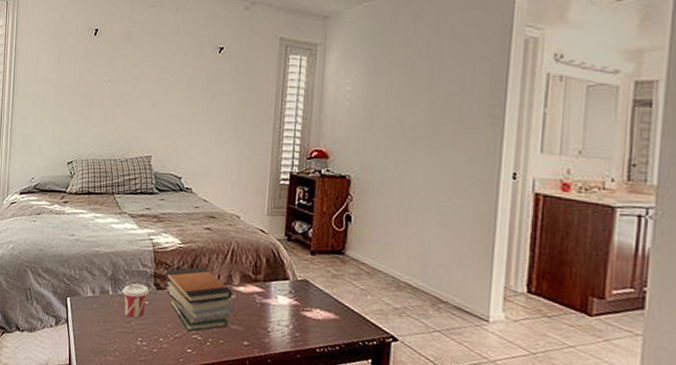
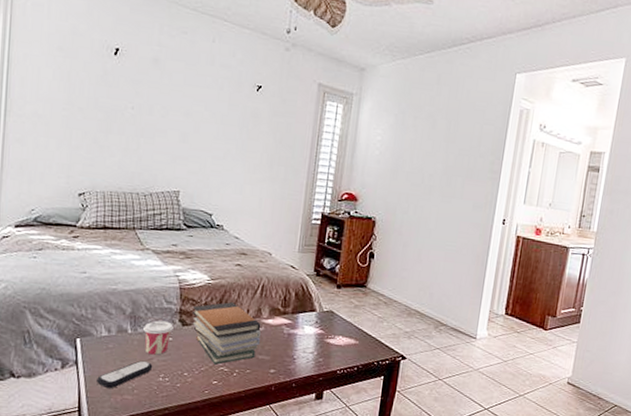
remote control: none [84,322,132,349] -> present [97,360,153,389]

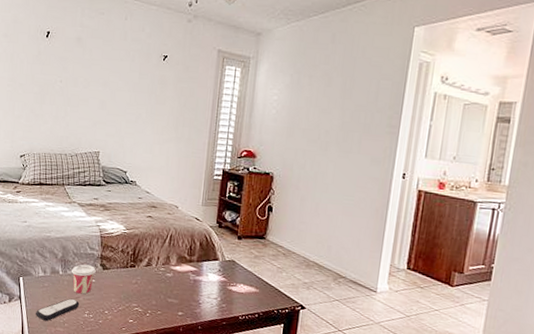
book stack: present [192,302,261,365] -> none [111,250,170,305]

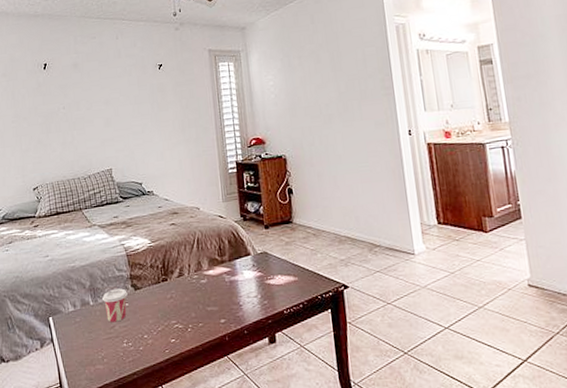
remote control: present [36,298,80,321] -> none [71,329,117,361]

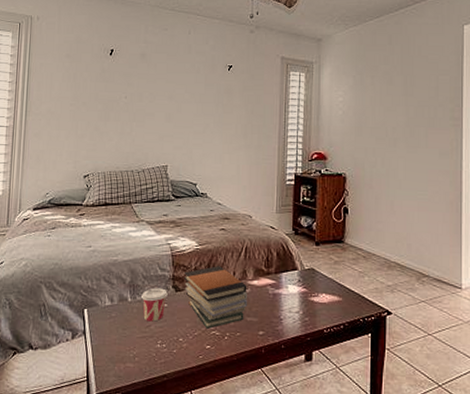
book stack: none [140,260,206,323] -> present [183,266,247,329]

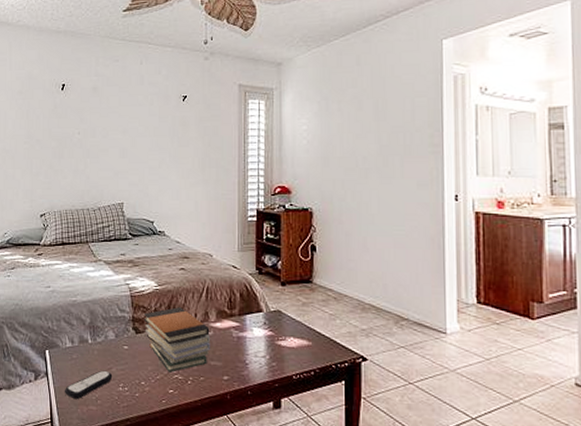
remote control: none [102,328,151,357] -> present [65,370,113,400]
cup: present [141,288,168,322] -> none [102,329,128,364]

